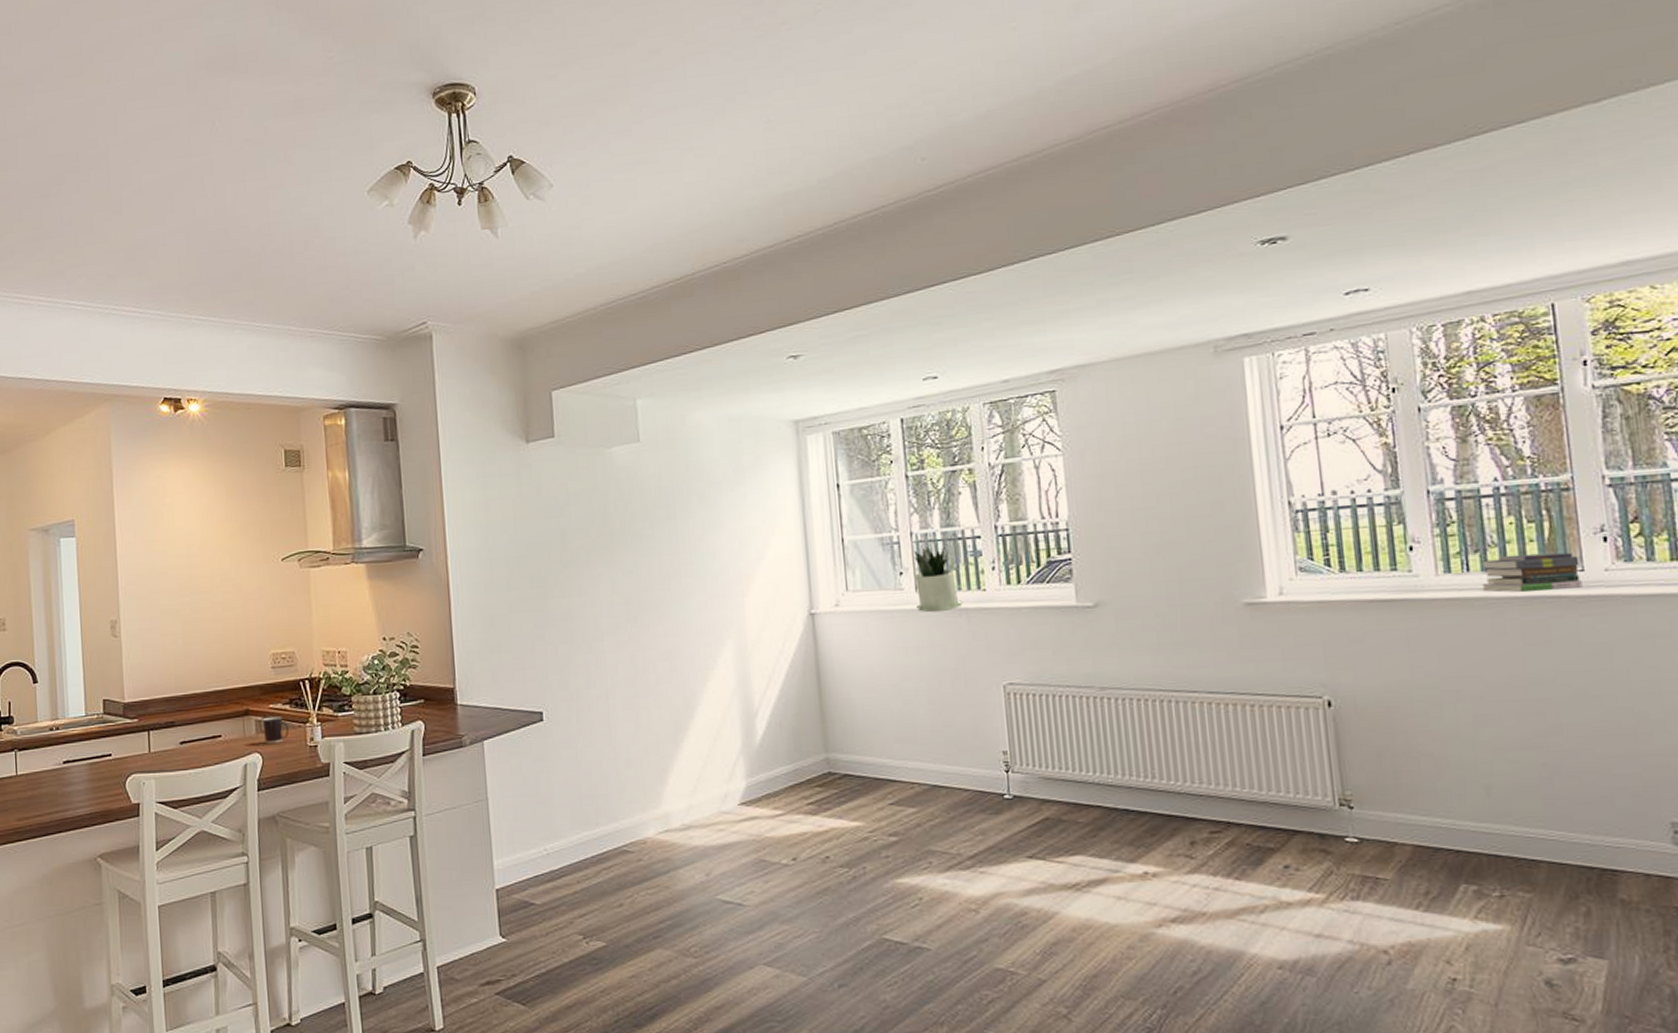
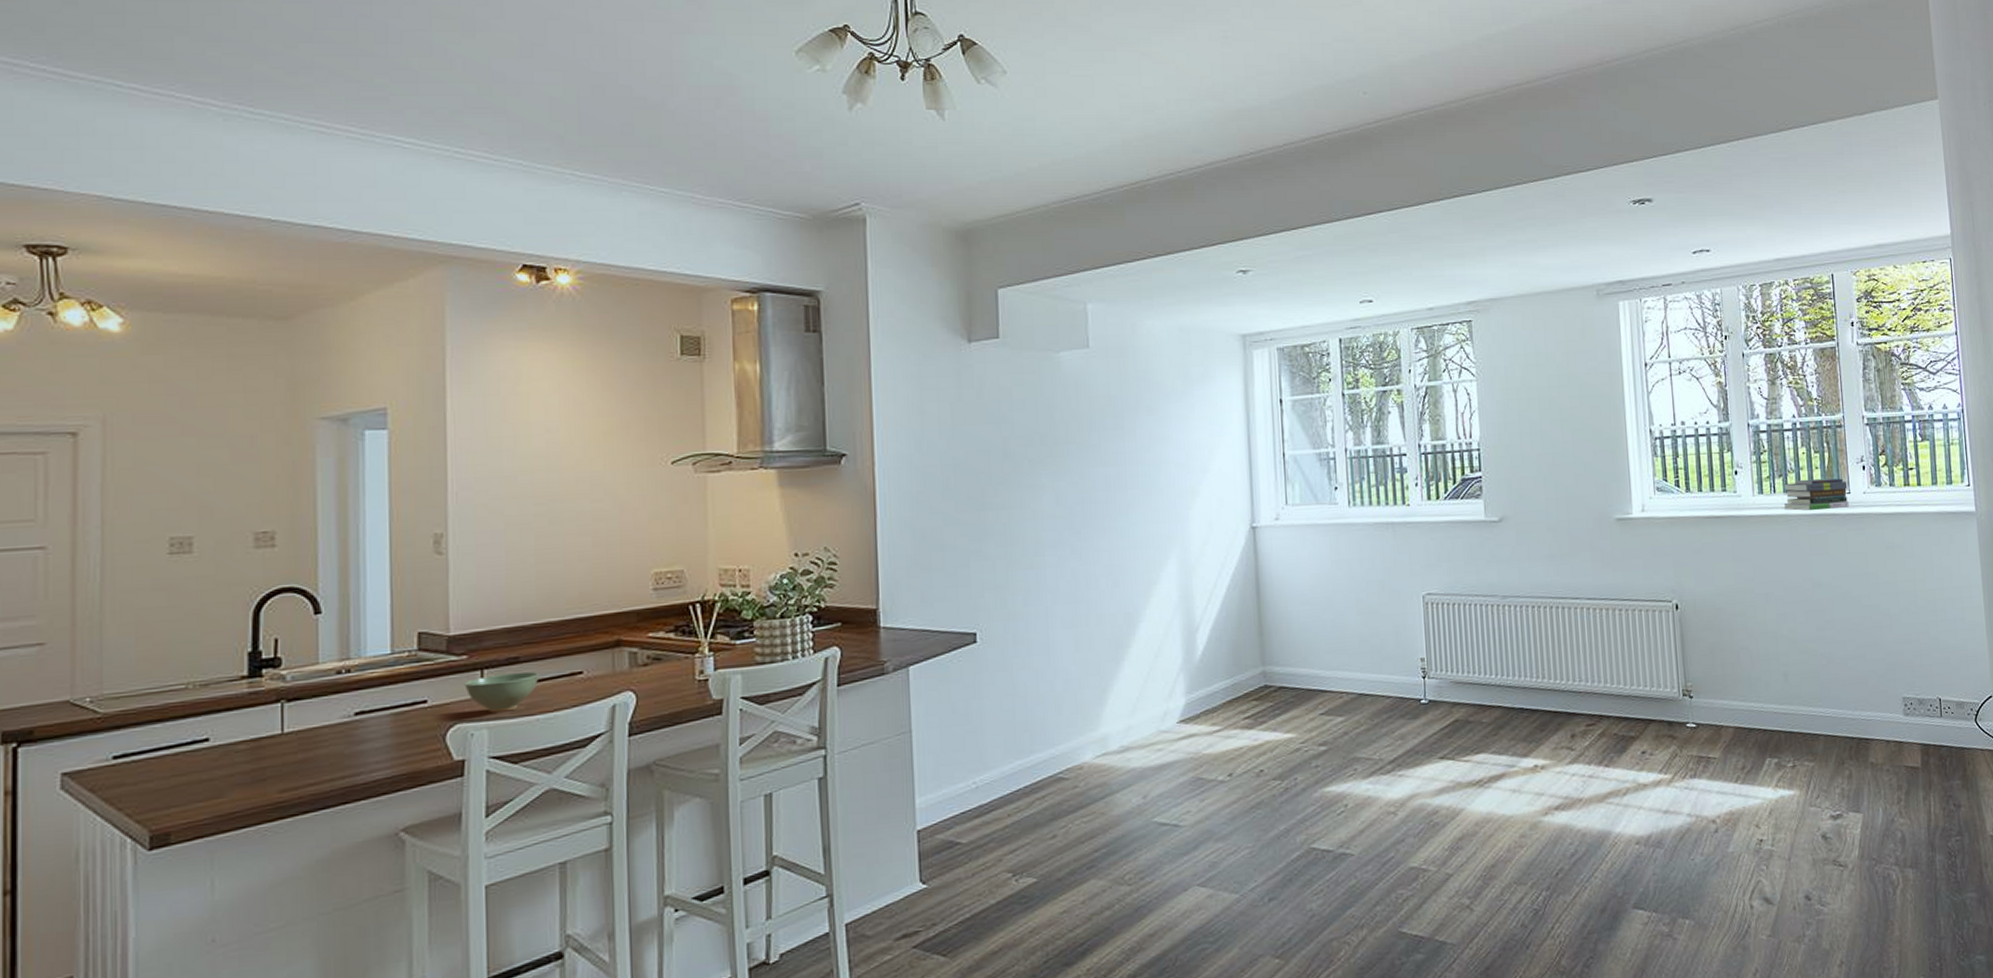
bowl: none [137,733,190,766] -> present [464,671,540,713]
mug: present [262,716,290,744] -> none [638,646,673,680]
planter: present [913,546,963,613] -> none [1347,463,1390,527]

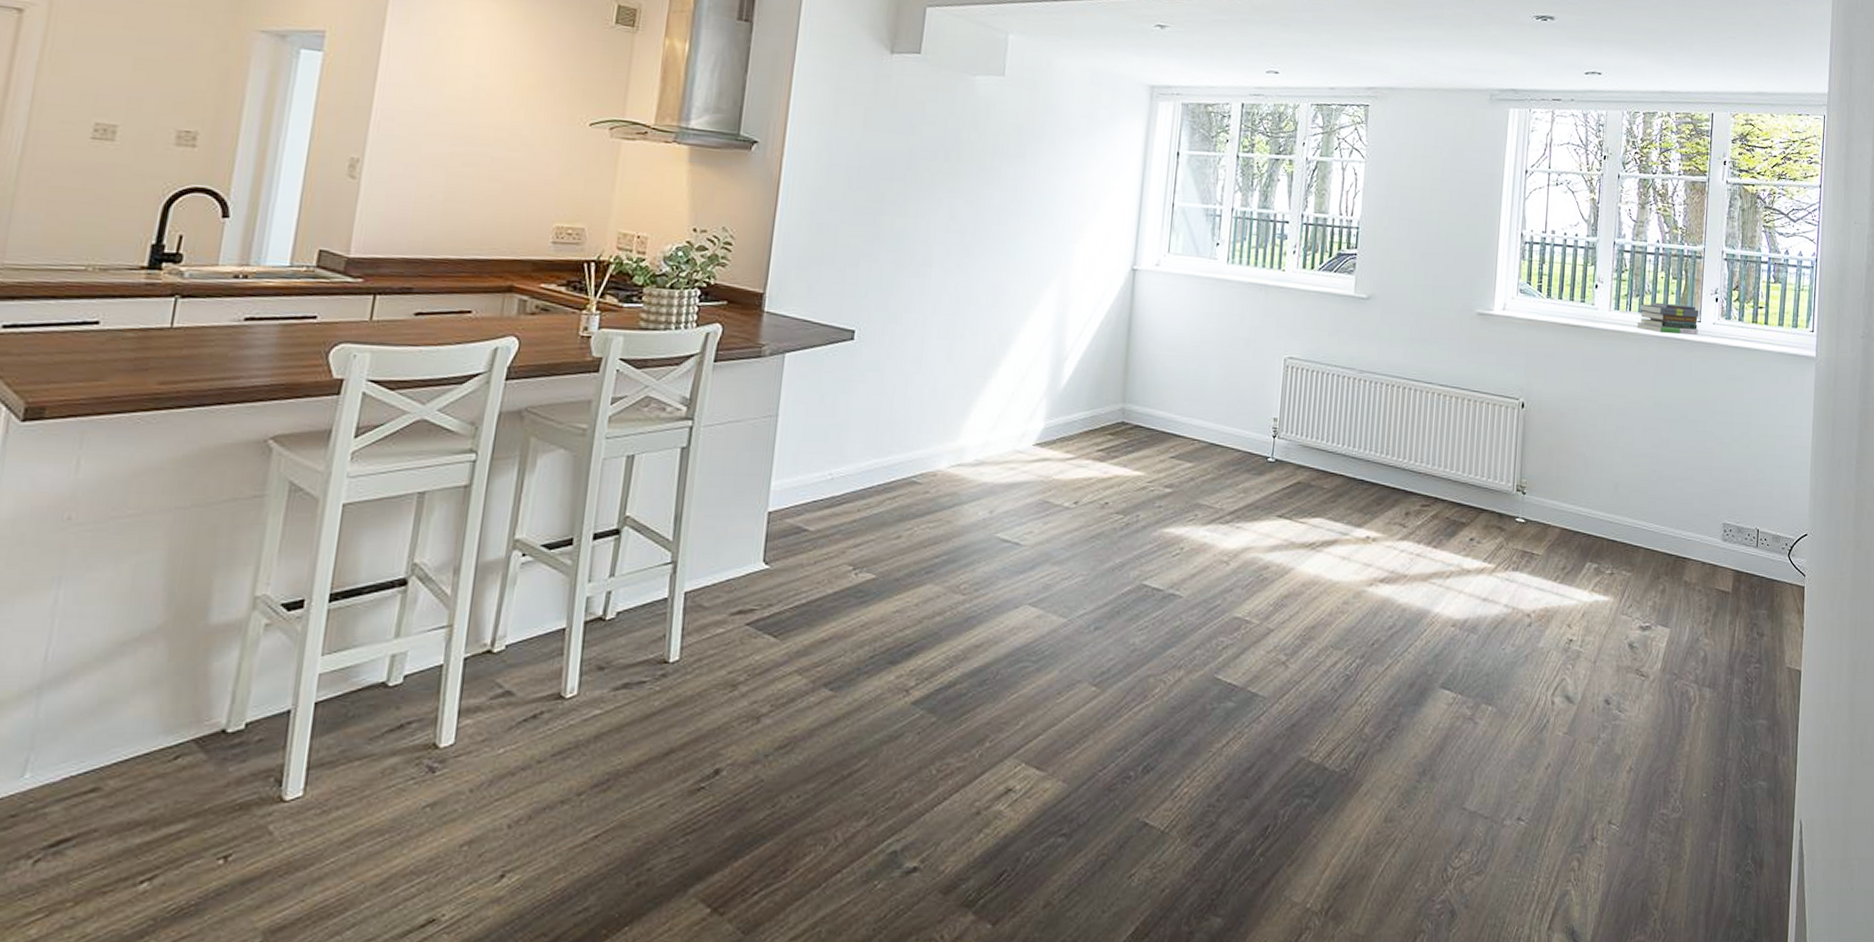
bowl: present [464,671,540,713] -> none [355,301,430,339]

